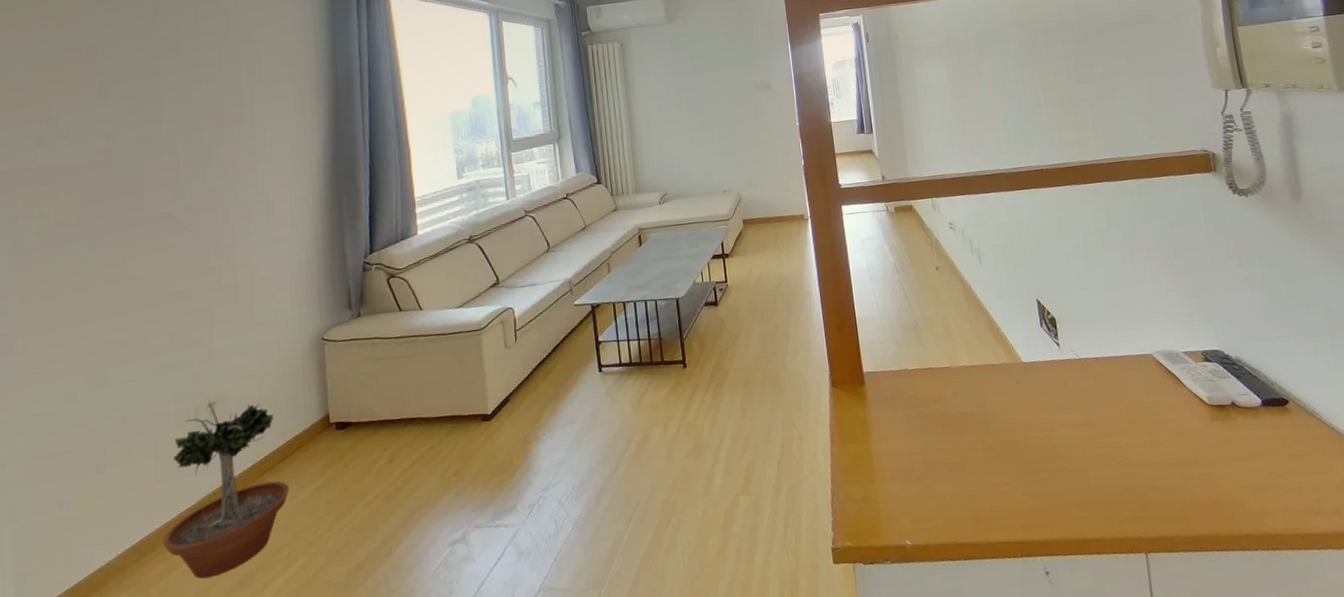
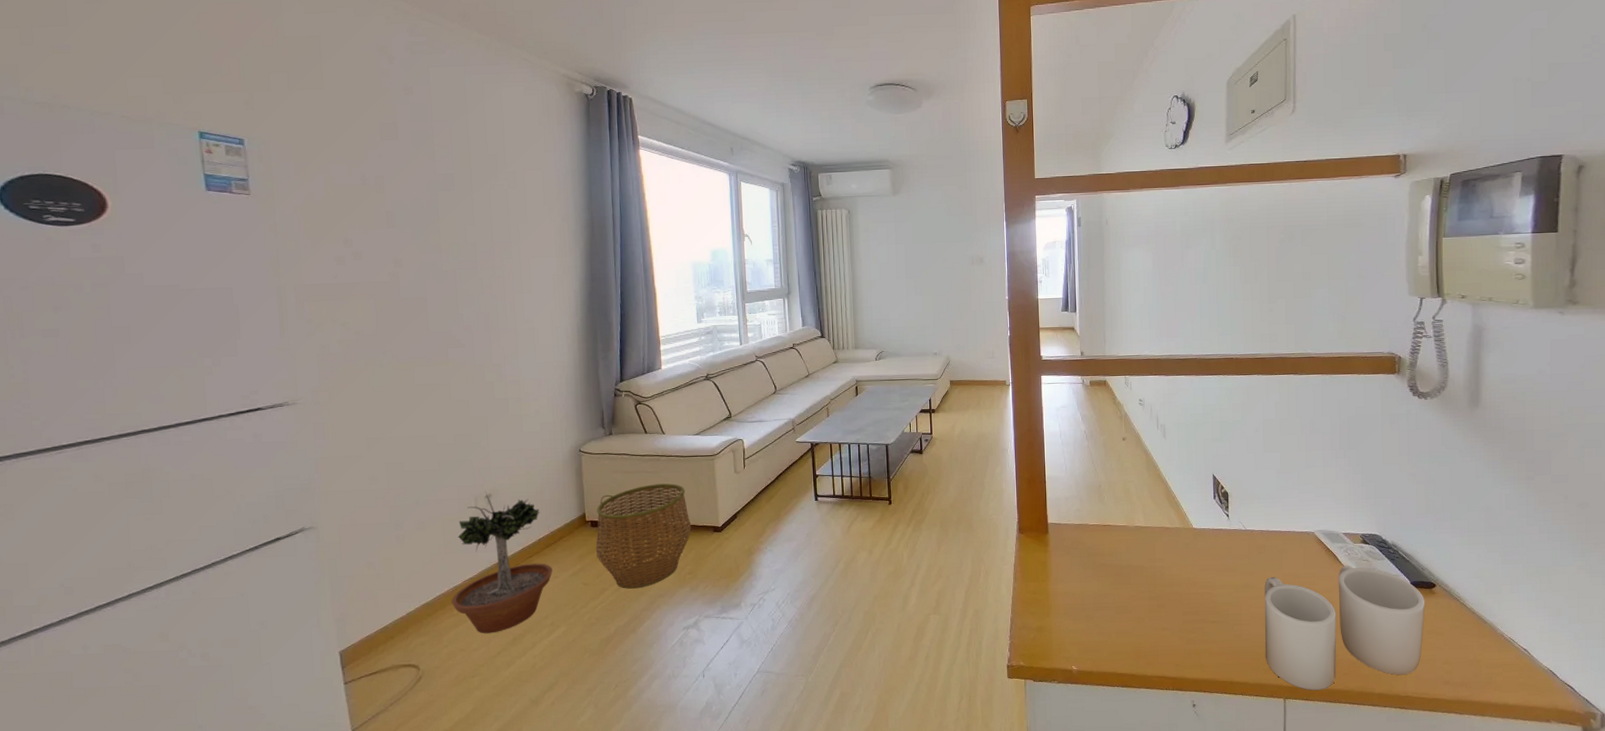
basket: none [341,367,456,503] -> present [595,483,691,589]
mug: none [1107,409,1199,541] -> present [1264,576,1337,691]
mug: none [1184,388,1286,511] -> present [1338,565,1425,675]

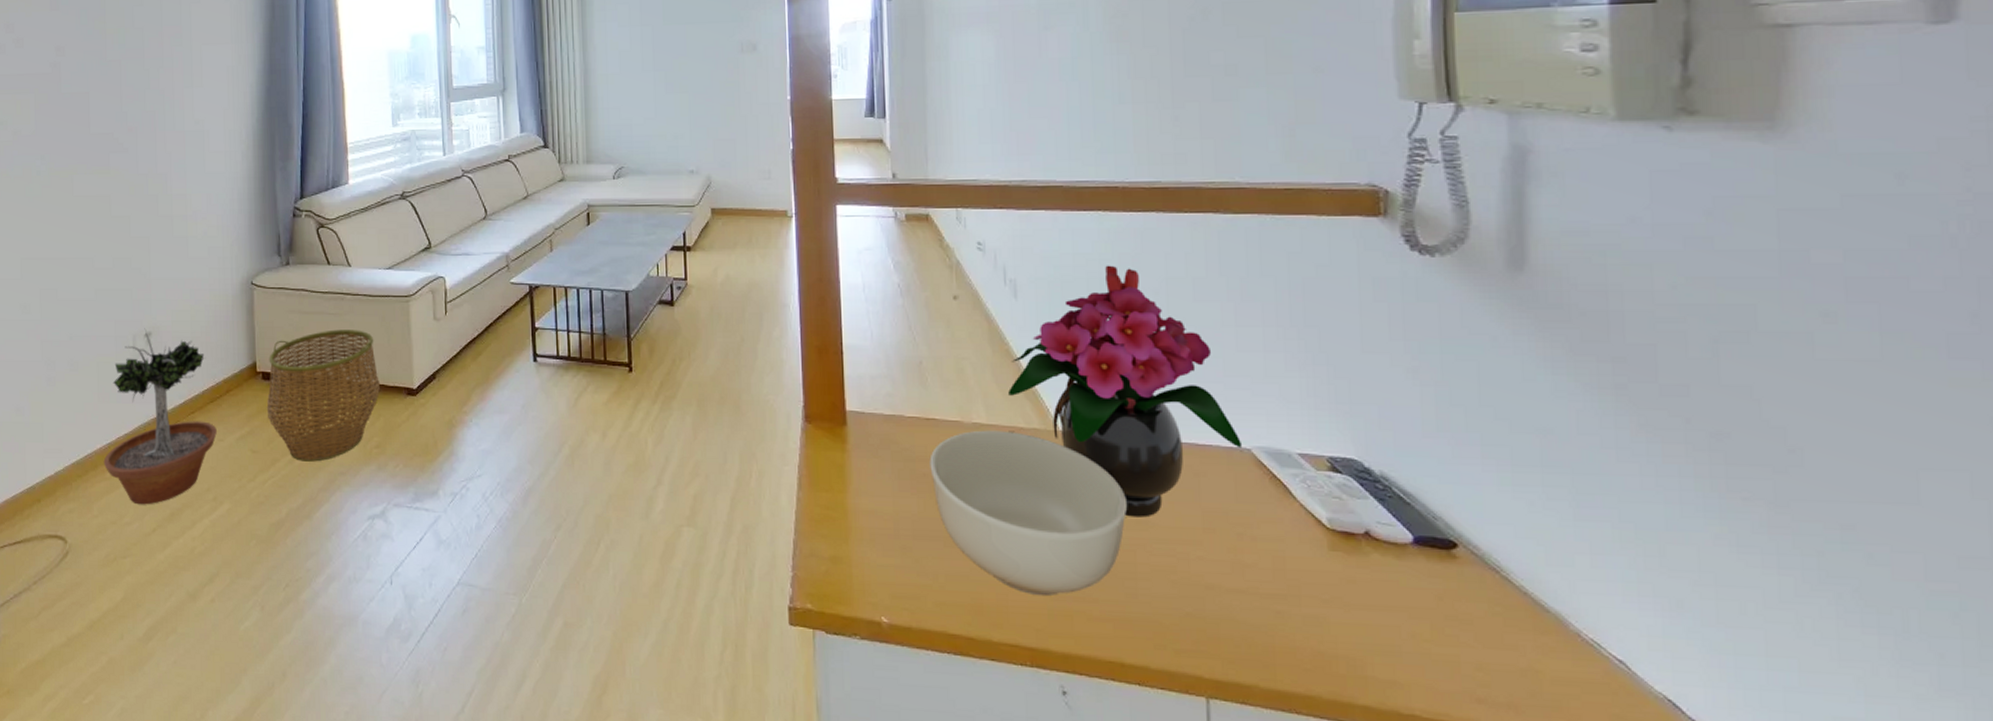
bowl: none [1106,530,1237,642] -> present [929,430,1128,597]
potted flower: none [1159,412,1308,583] -> present [1008,265,1242,518]
mug: present [1264,576,1337,691] -> none [1172,511,1292,692]
mug: present [1338,565,1425,675] -> none [1291,502,1441,681]

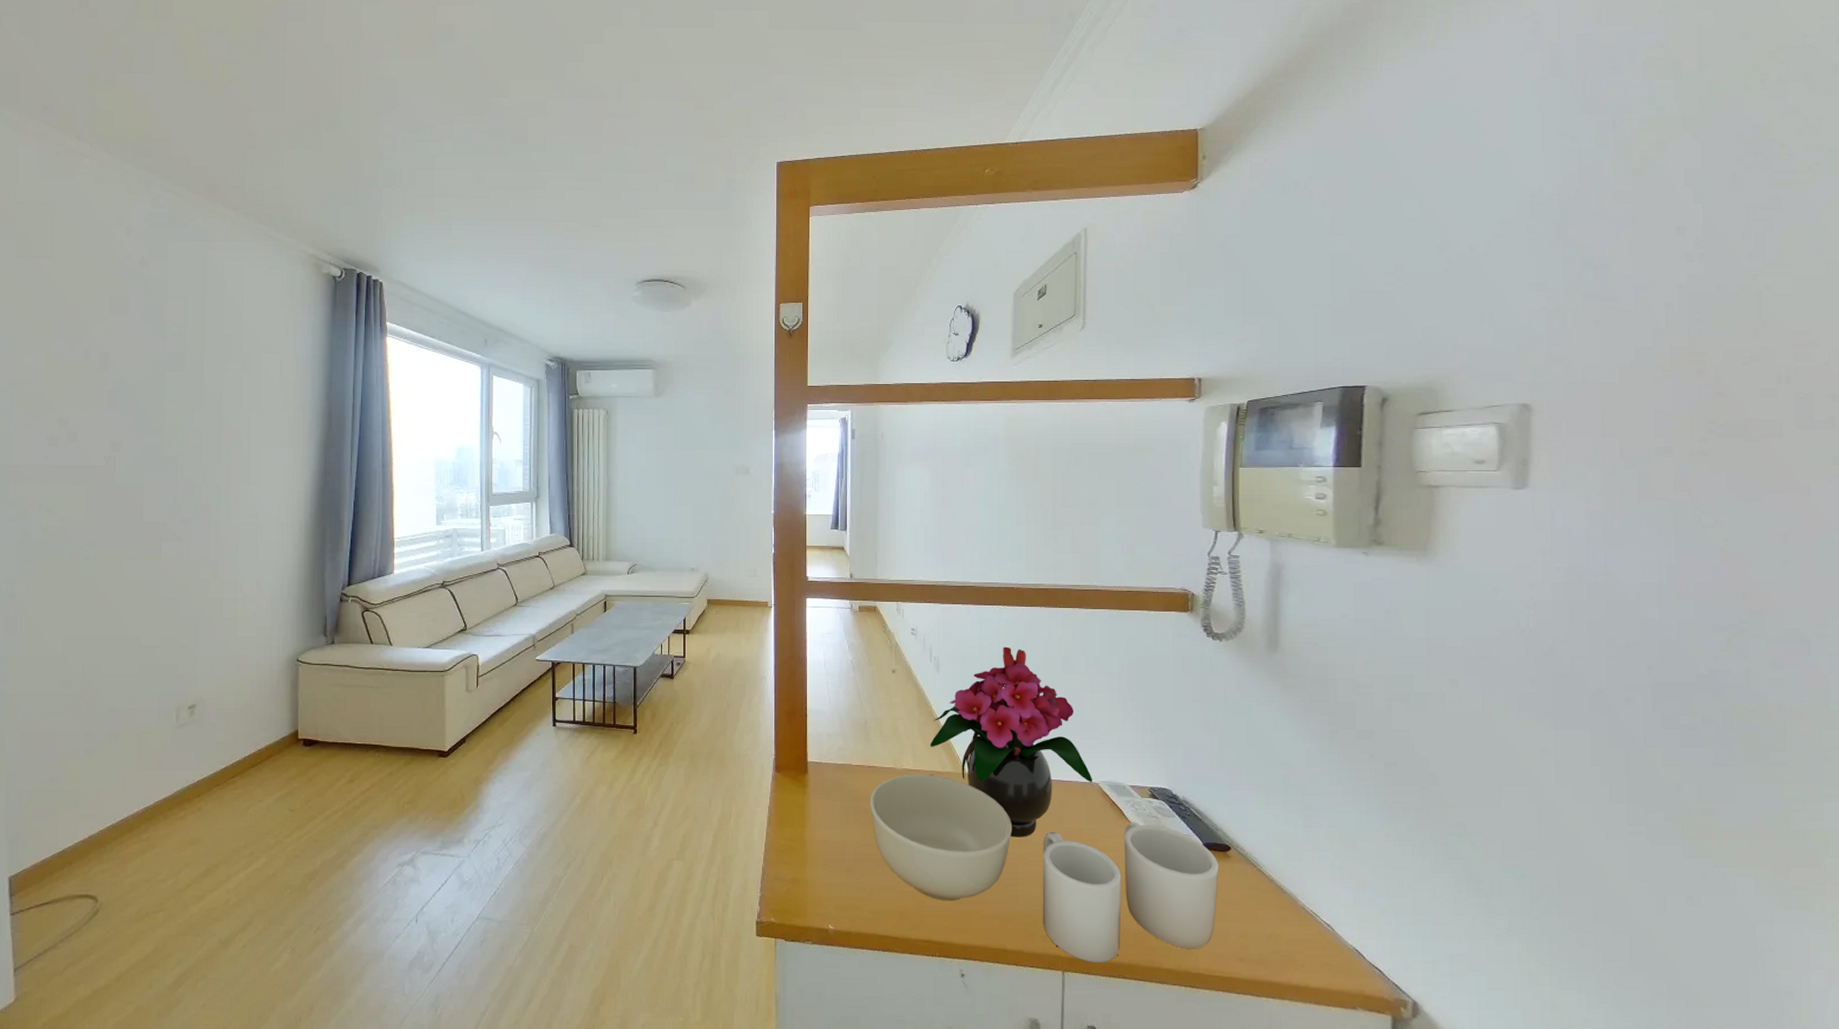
potted tree: present [103,328,217,505] -> none [140,701,256,863]
basket: present [266,329,380,462] -> none [306,701,414,818]
mug: none [1172,511,1292,692] -> present [1042,831,1122,963]
mug: none [1291,502,1441,681] -> present [1124,822,1219,948]

